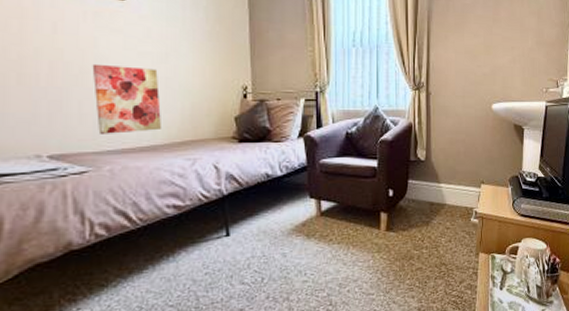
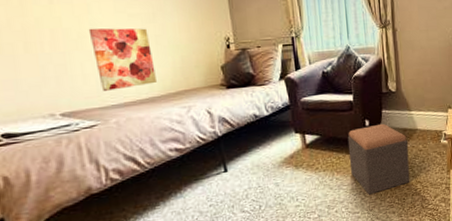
footstool: none [367,194,434,275] -> present [347,123,410,195]

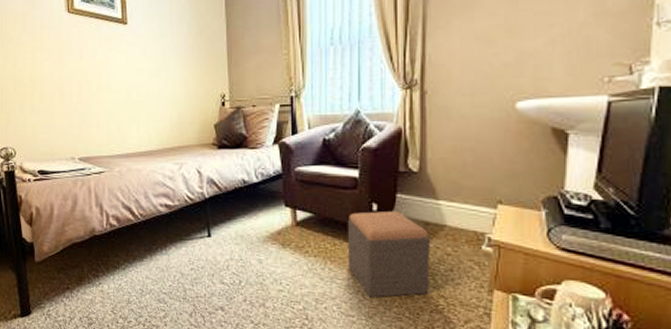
wall art: present [88,28,156,91] -> none [105,81,155,141]

